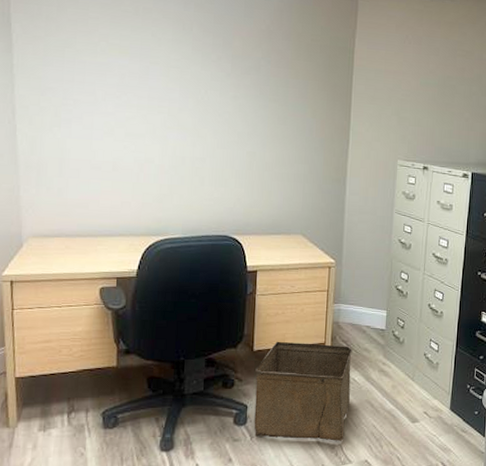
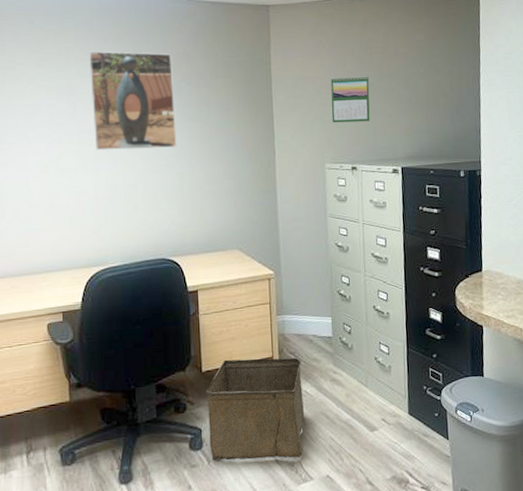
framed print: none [165,14,254,125] -> present [88,51,177,151]
calendar: none [409,74,450,124] -> present [330,75,370,123]

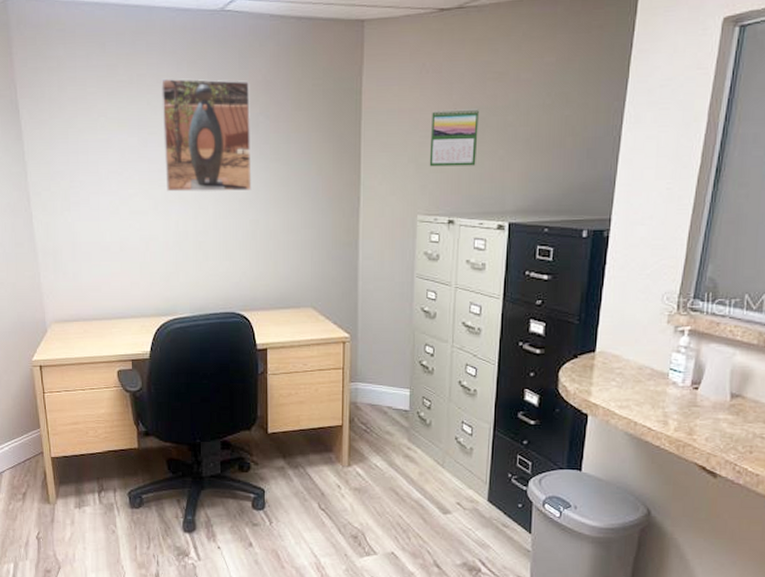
storage bin: present [206,357,304,461] -> none [271,423,373,532]

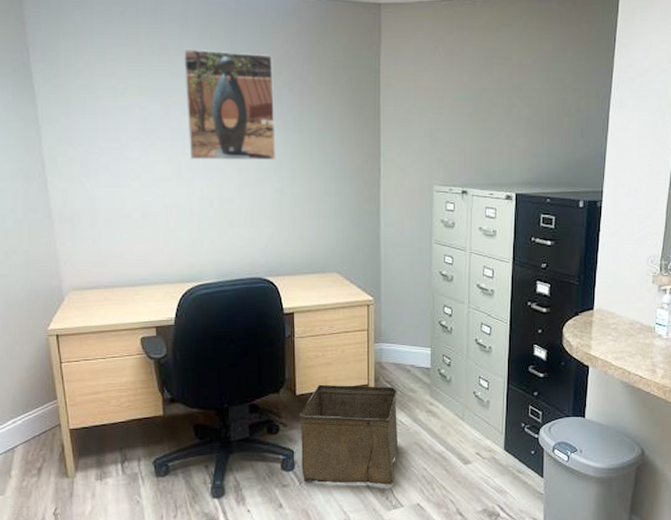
storage bin: none [271,423,373,532] -> present [299,384,397,486]
calendar: present [429,108,479,167] -> none [443,88,487,141]

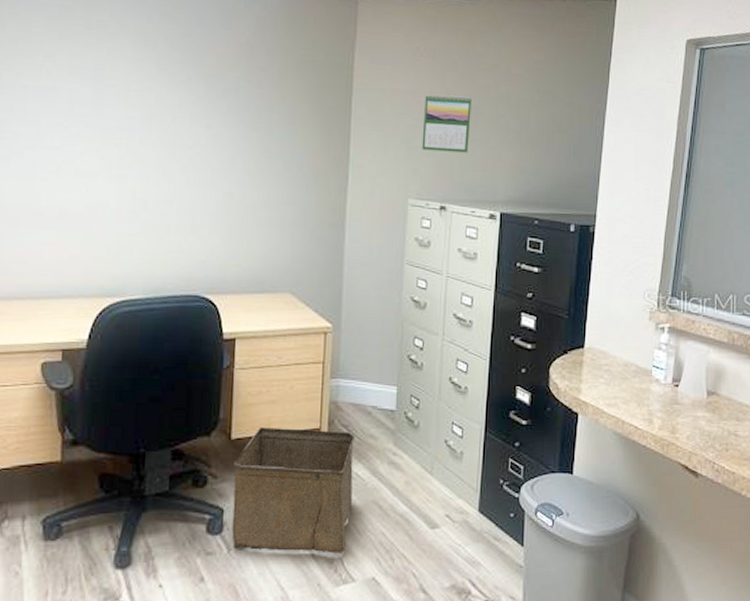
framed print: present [183,48,276,161] -> none [124,27,232,159]
calendar: none [443,88,487,141] -> present [422,94,472,153]

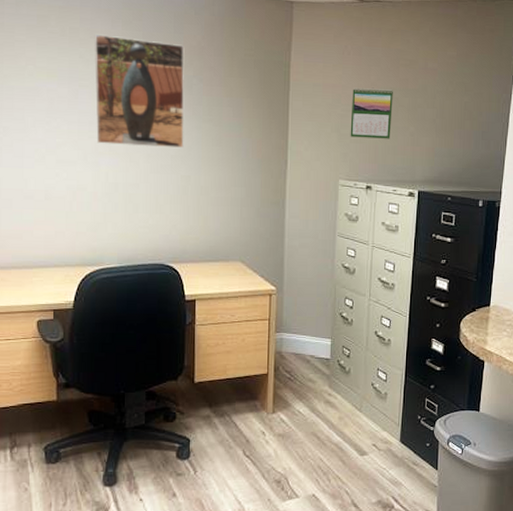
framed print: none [124,27,232,159] -> present [94,34,185,148]
storage bin: present [231,426,355,555] -> none [197,372,296,476]

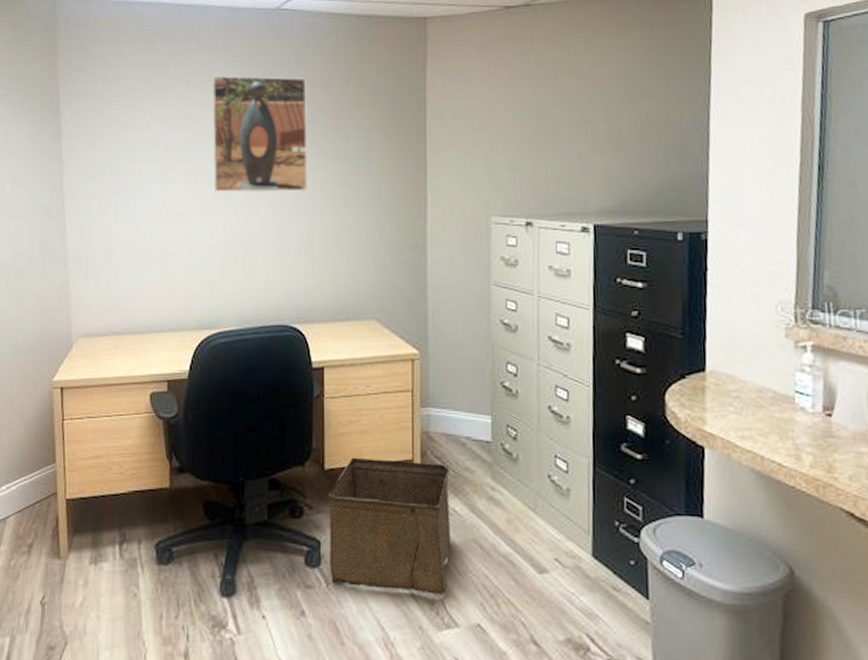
storage bin: none [197,372,296,476] -> present [328,457,450,596]
calendar: present [350,87,393,139] -> none [501,104,554,165]

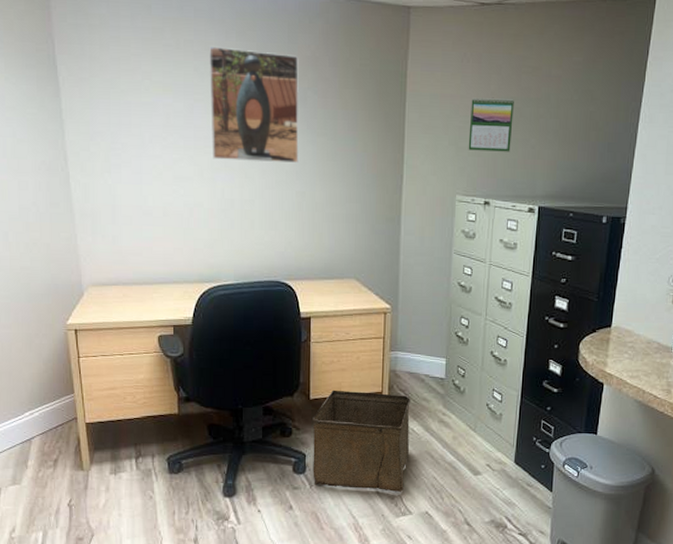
calendar: none [501,104,554,165] -> present [468,97,514,152]

